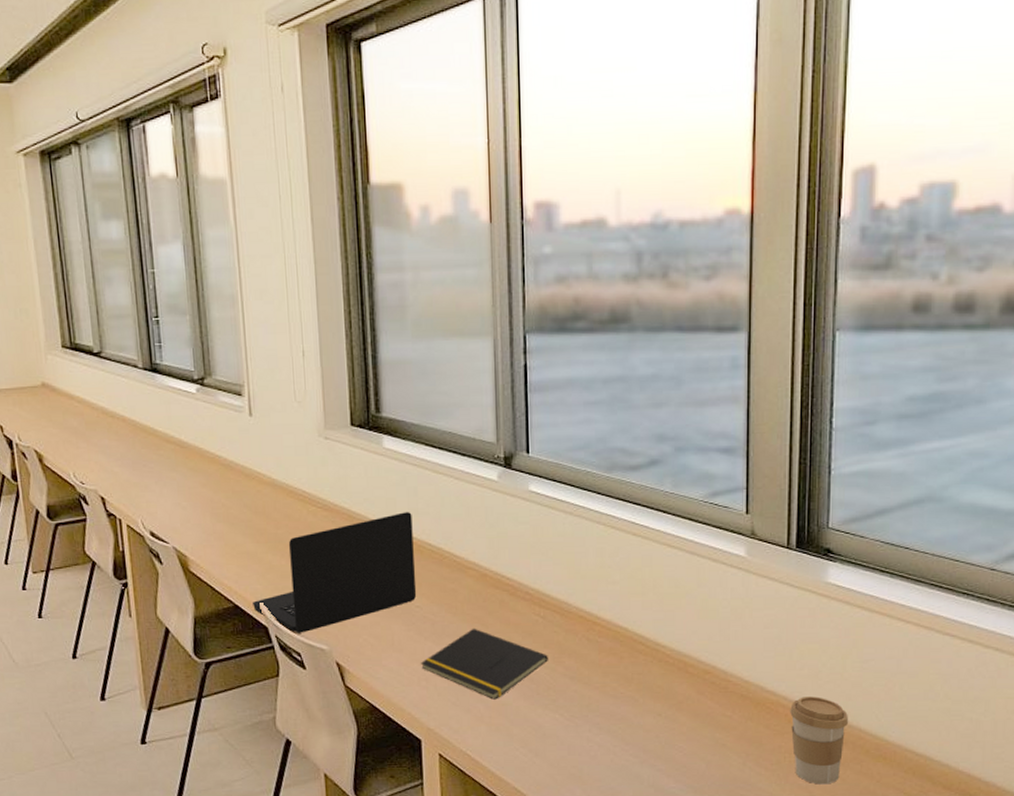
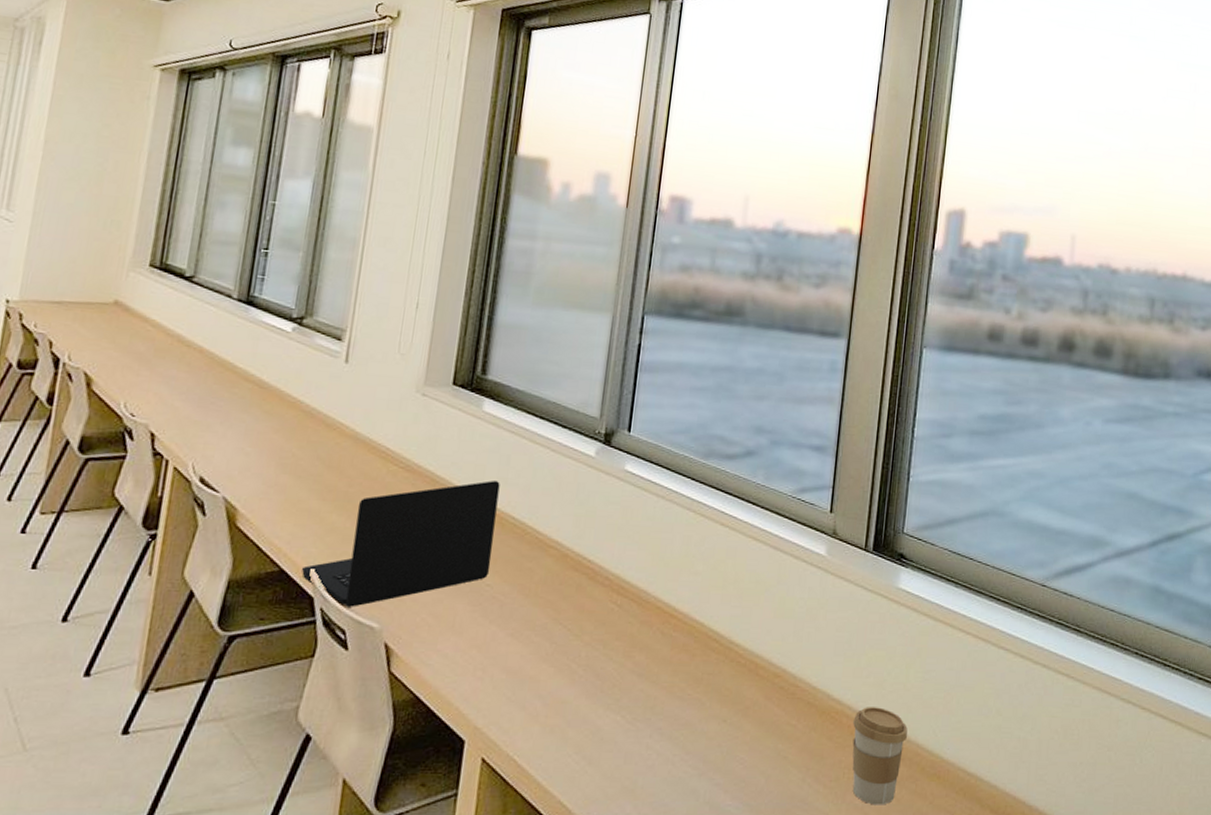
notepad: present [421,628,548,700] -> none [480,613,619,696]

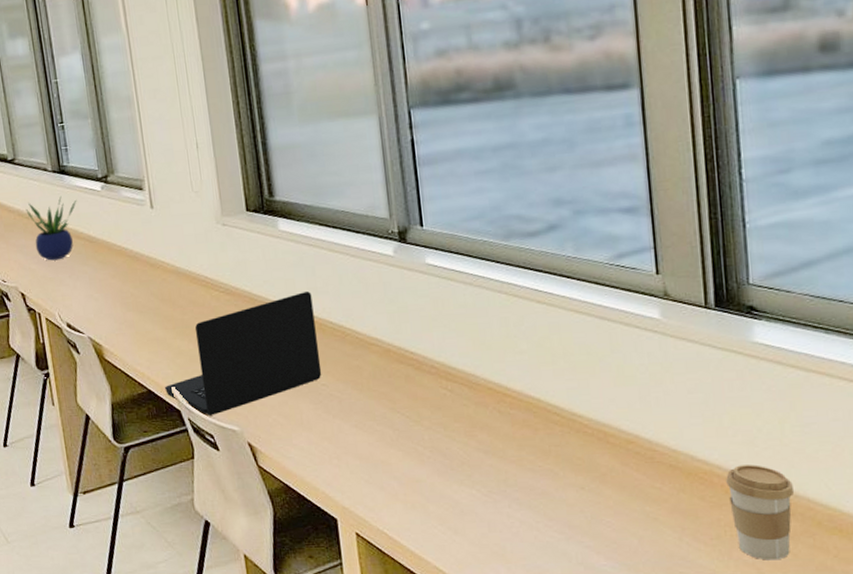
potted plant: none [187,329,258,402] -> present [25,196,77,261]

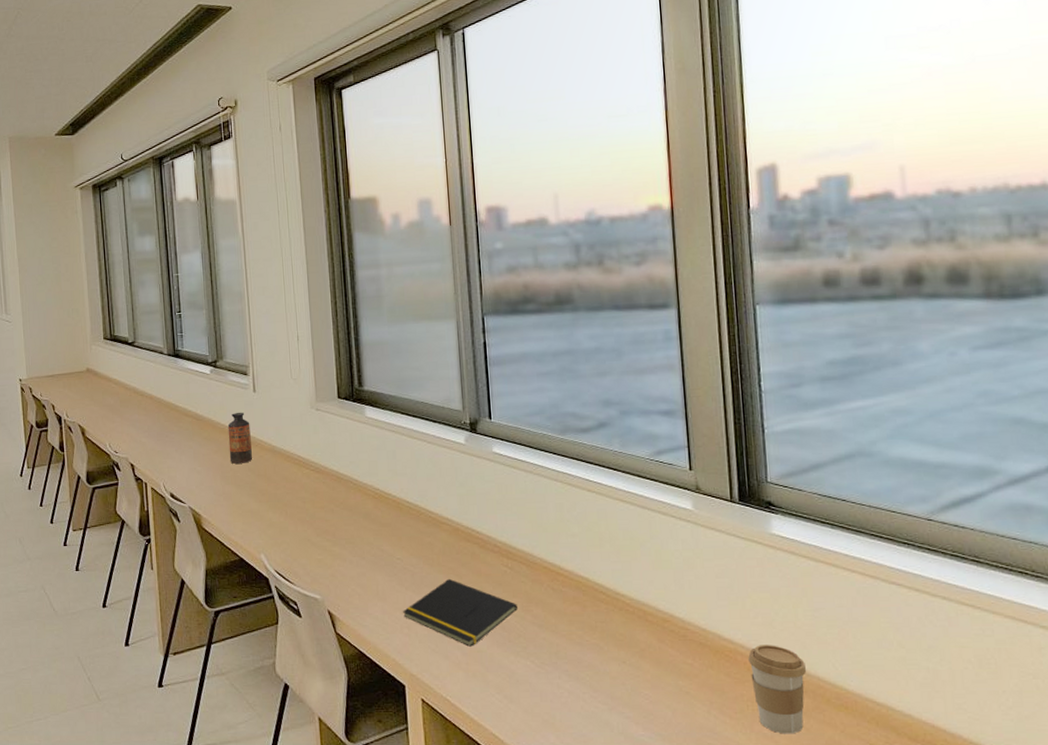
potted plant: present [25,196,77,261] -> none [141,377,188,435]
bottle: none [124,231,154,289] -> present [227,412,252,464]
laptop: present [165,292,322,416] -> none [256,473,398,584]
notepad: none [331,404,460,476] -> present [403,578,517,647]

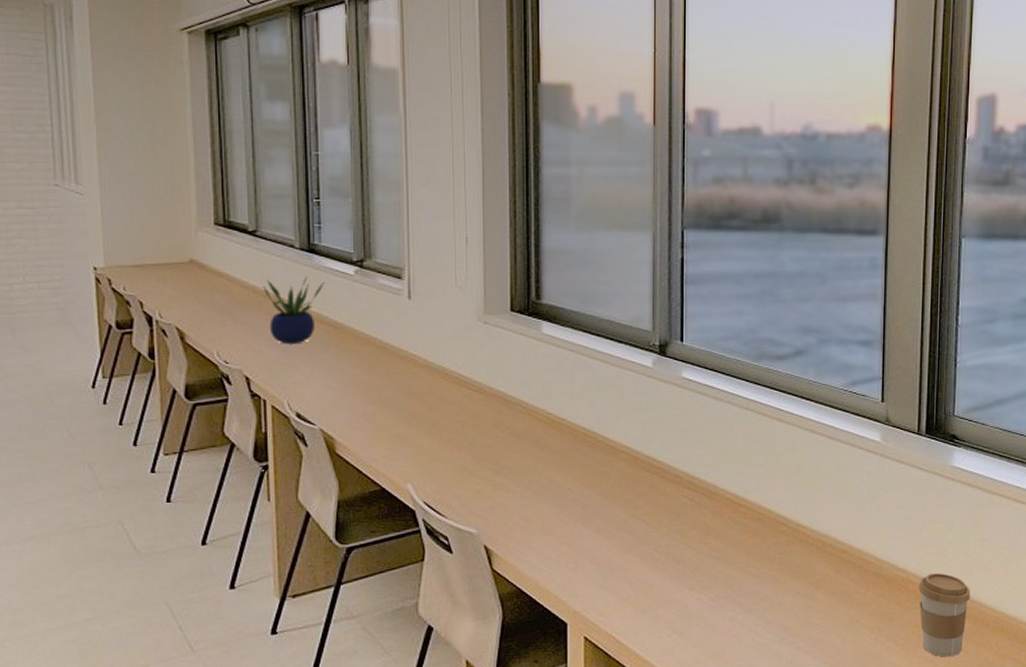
potted plant: none [141,377,188,435] -> present [263,276,325,344]
bottle: present [227,412,252,464] -> none [373,321,402,381]
notepad: present [403,578,517,647] -> none [570,510,695,581]

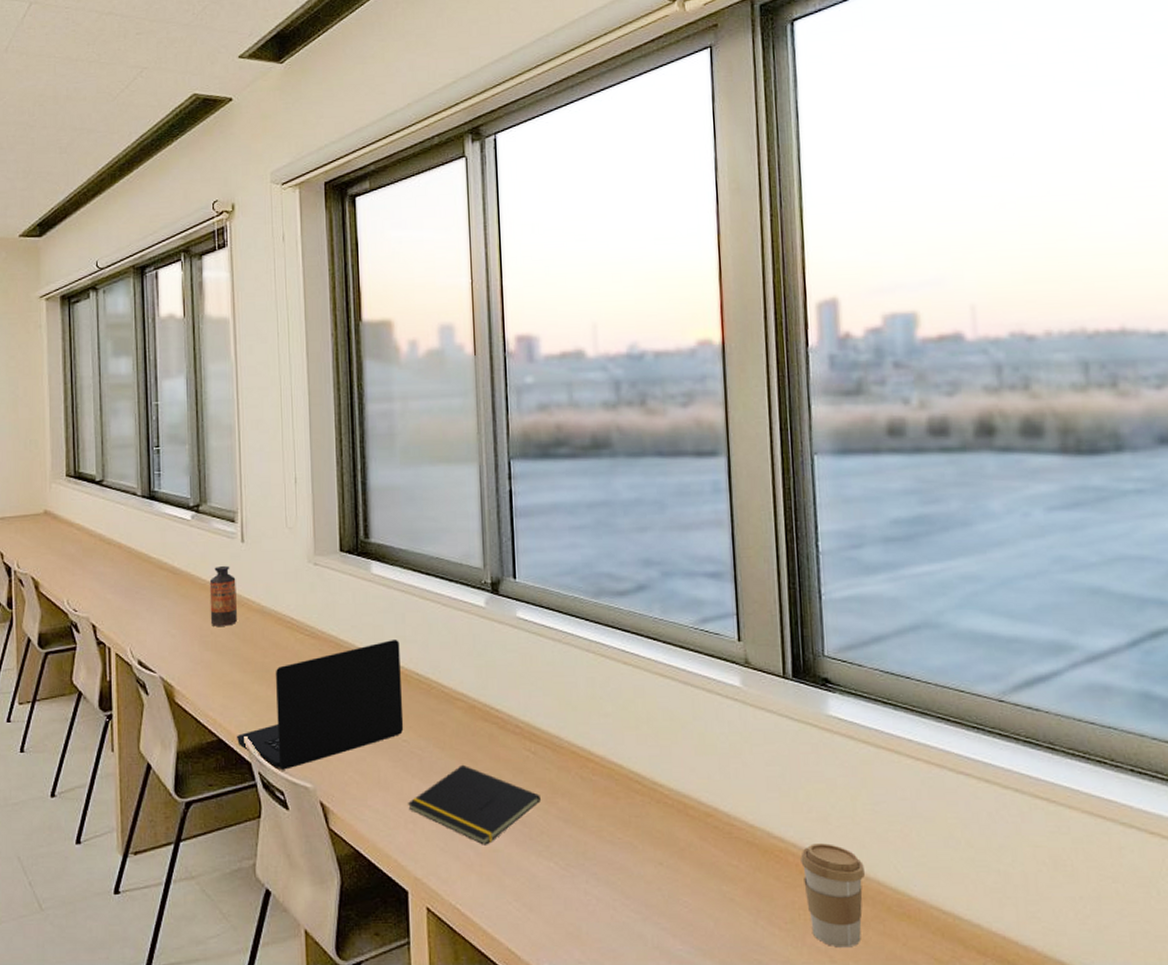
potted plant: present [263,276,325,344] -> none [108,522,164,591]
bottle: none [373,321,402,381] -> present [209,565,237,626]
laptop: none [401,396,569,517] -> present [237,640,404,770]
notepad: none [570,510,695,581] -> present [408,764,540,845]

